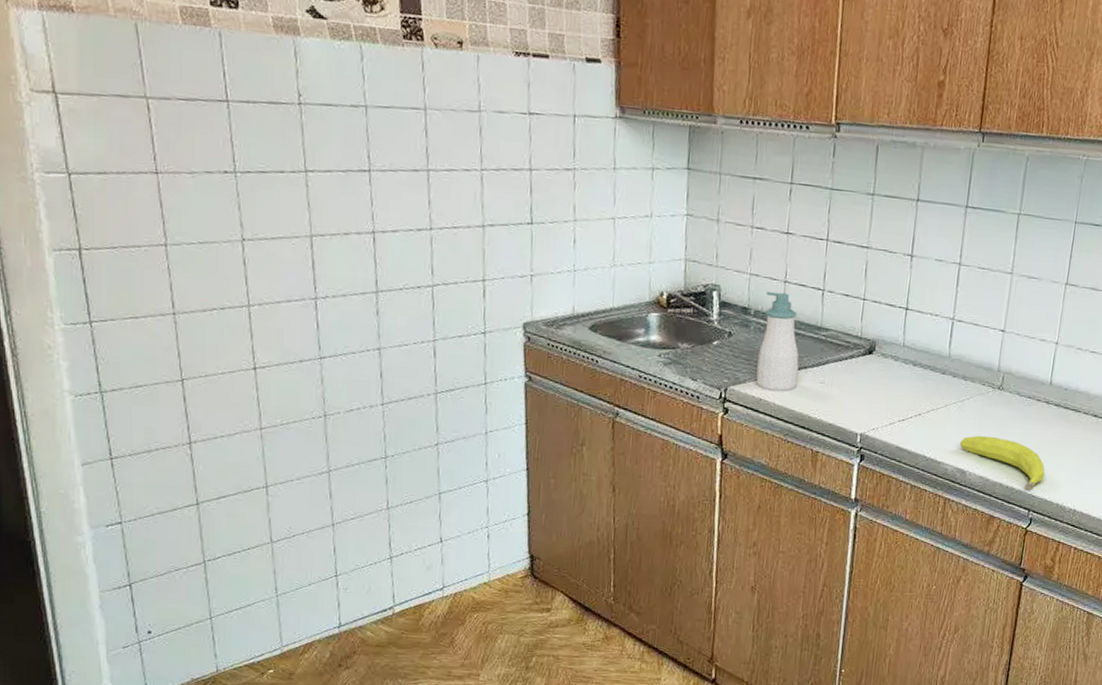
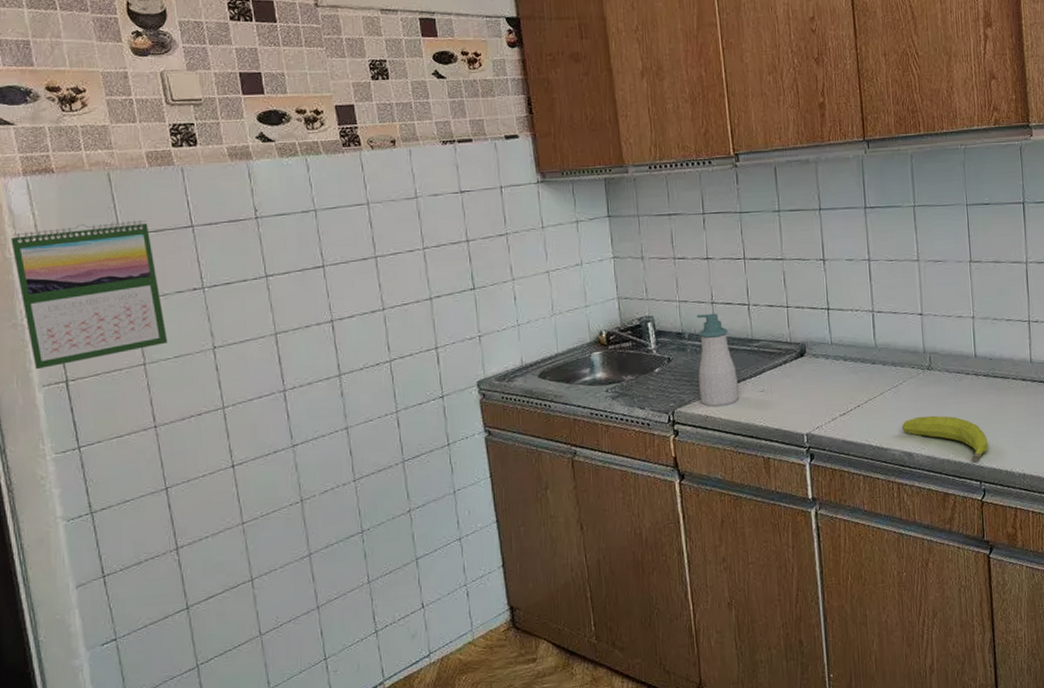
calendar: none [22,74,192,232] -> present [11,220,168,370]

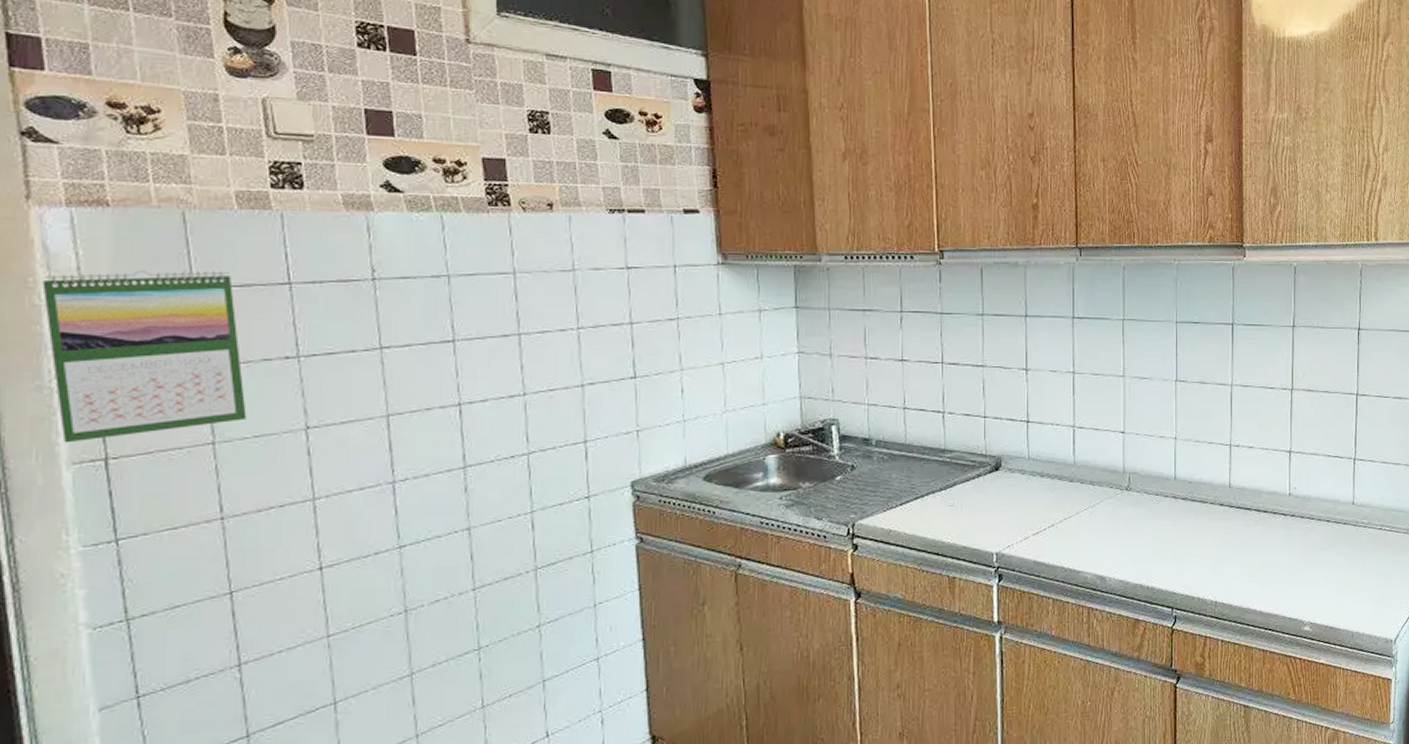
soap bottle: present [696,313,740,407] -> none [884,419,927,521]
fruit: present [902,415,988,462] -> none [1096,538,1182,588]

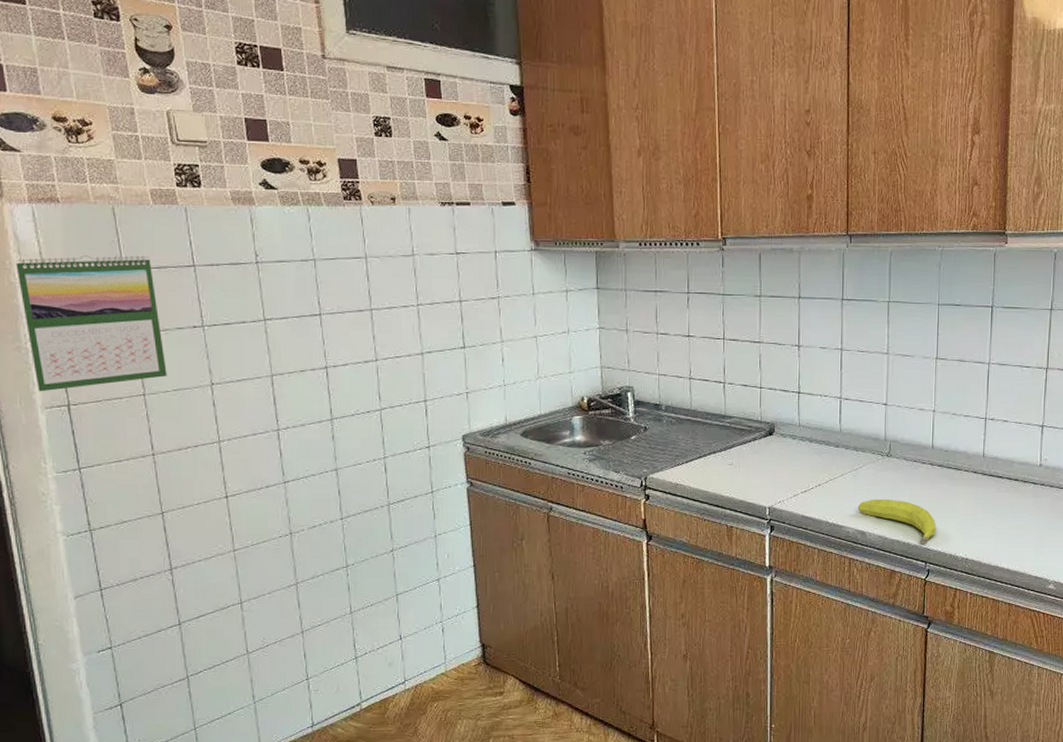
fruit: none [1096,538,1182,588] -> present [858,499,936,544]

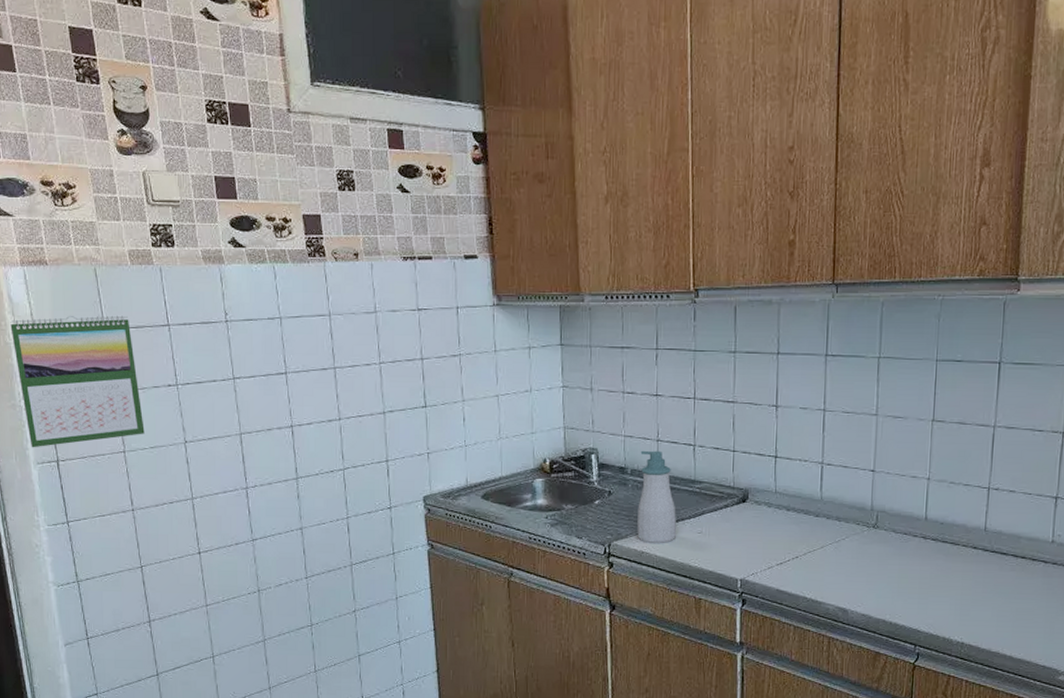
soap bottle: none [672,388,709,476] -> present [637,450,677,544]
fruit: present [858,499,936,544] -> none [839,574,928,625]

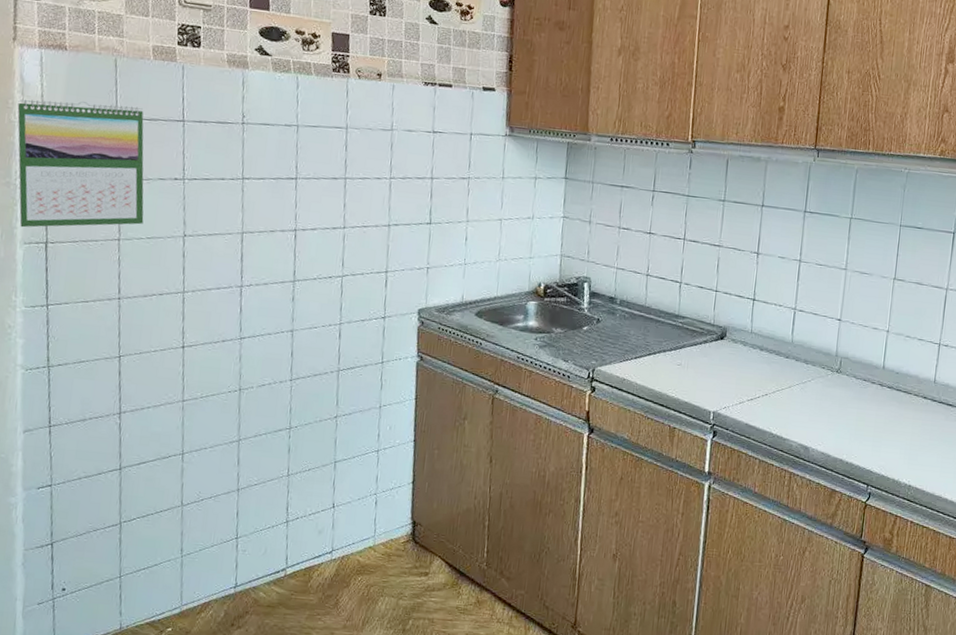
soap bottle: present [637,450,677,544] -> none [620,283,659,373]

